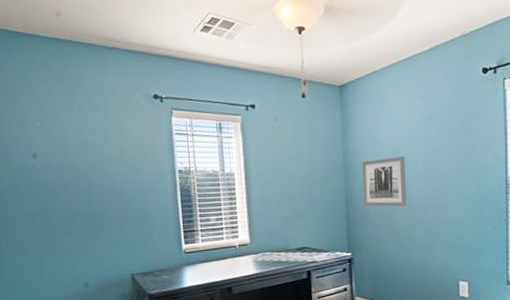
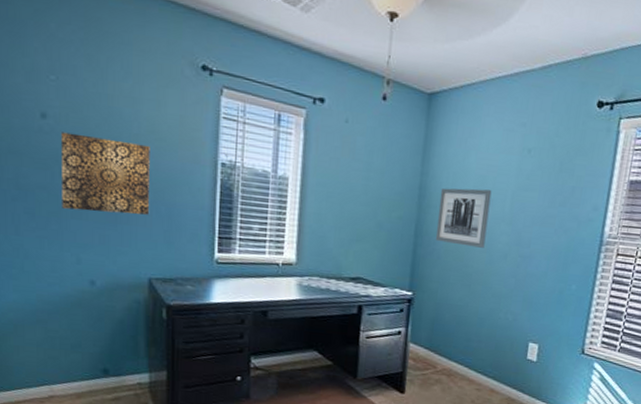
wall art: none [49,165,126,227] -> present [60,132,150,215]

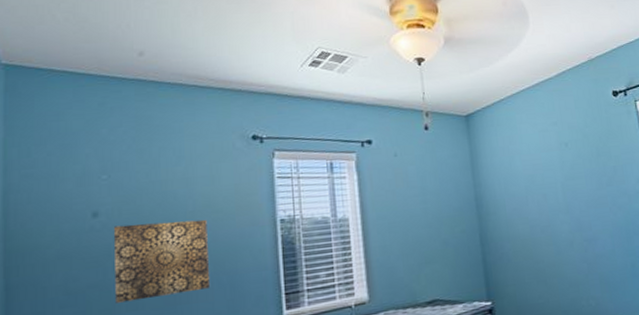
wall art: present [435,188,492,248] -> none [495,186,550,246]

